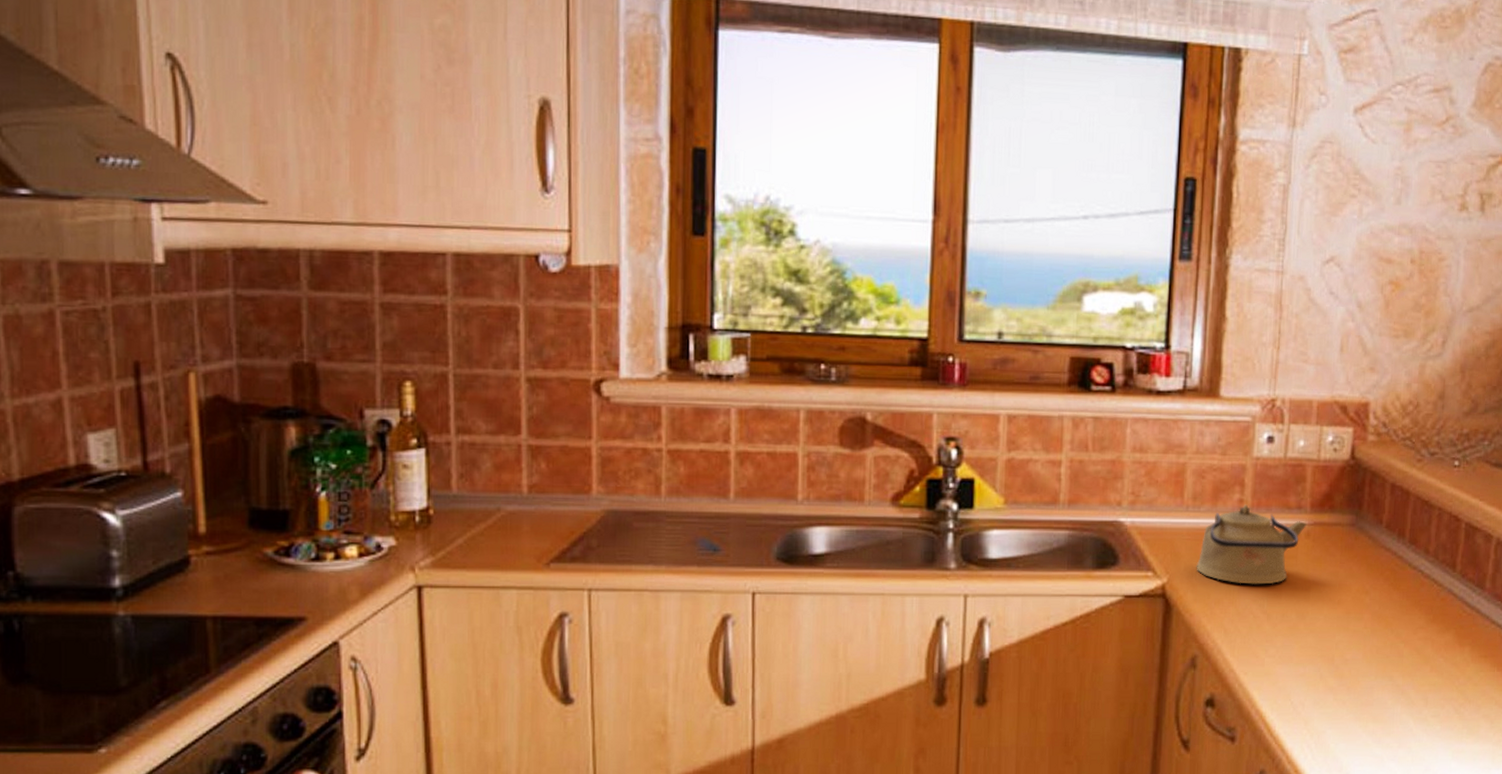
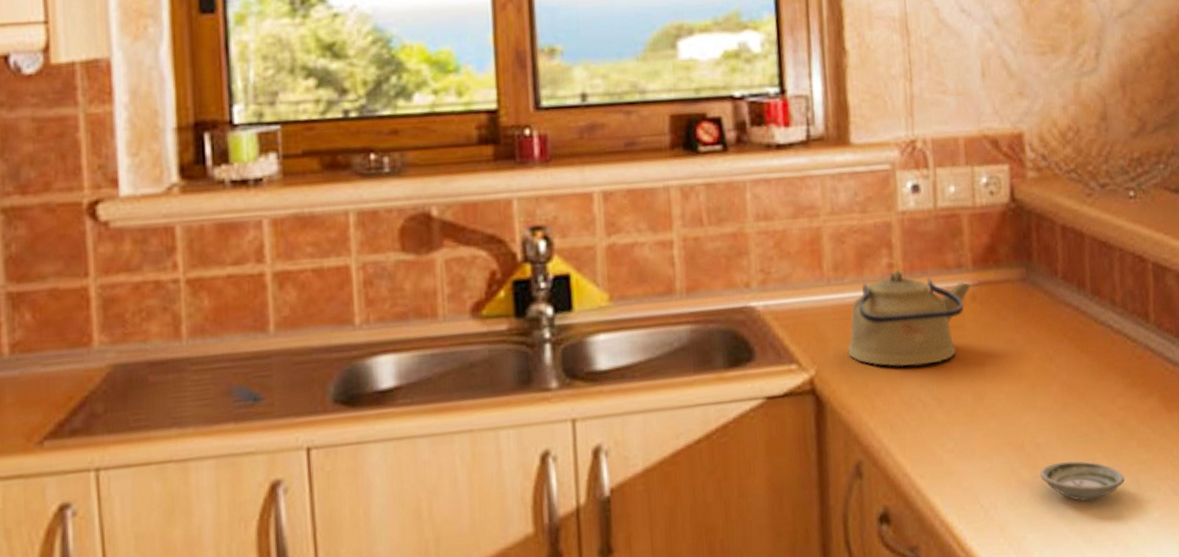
saucer: none [1344,675,1415,710] -> present [1040,461,1125,501]

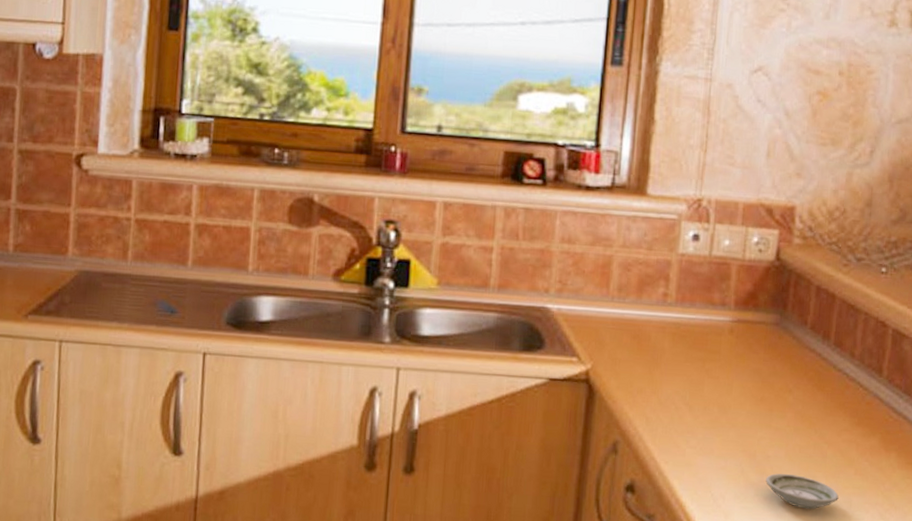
kettle: present [847,269,972,367] -> none [620,298,731,378]

